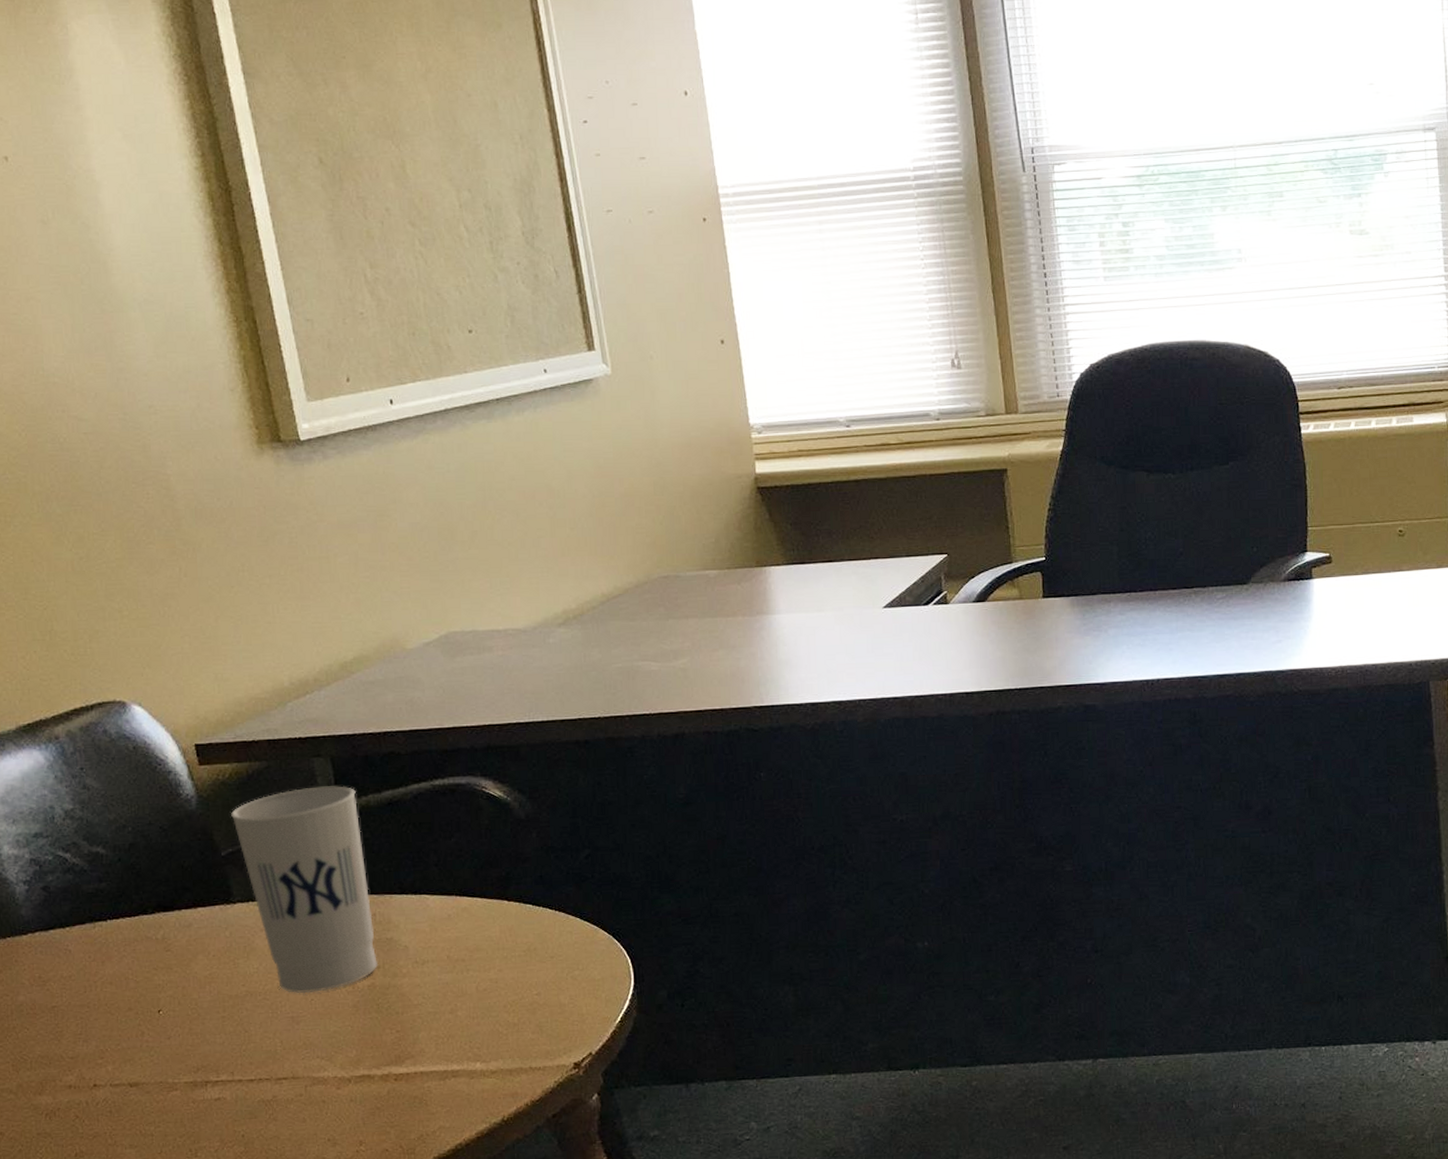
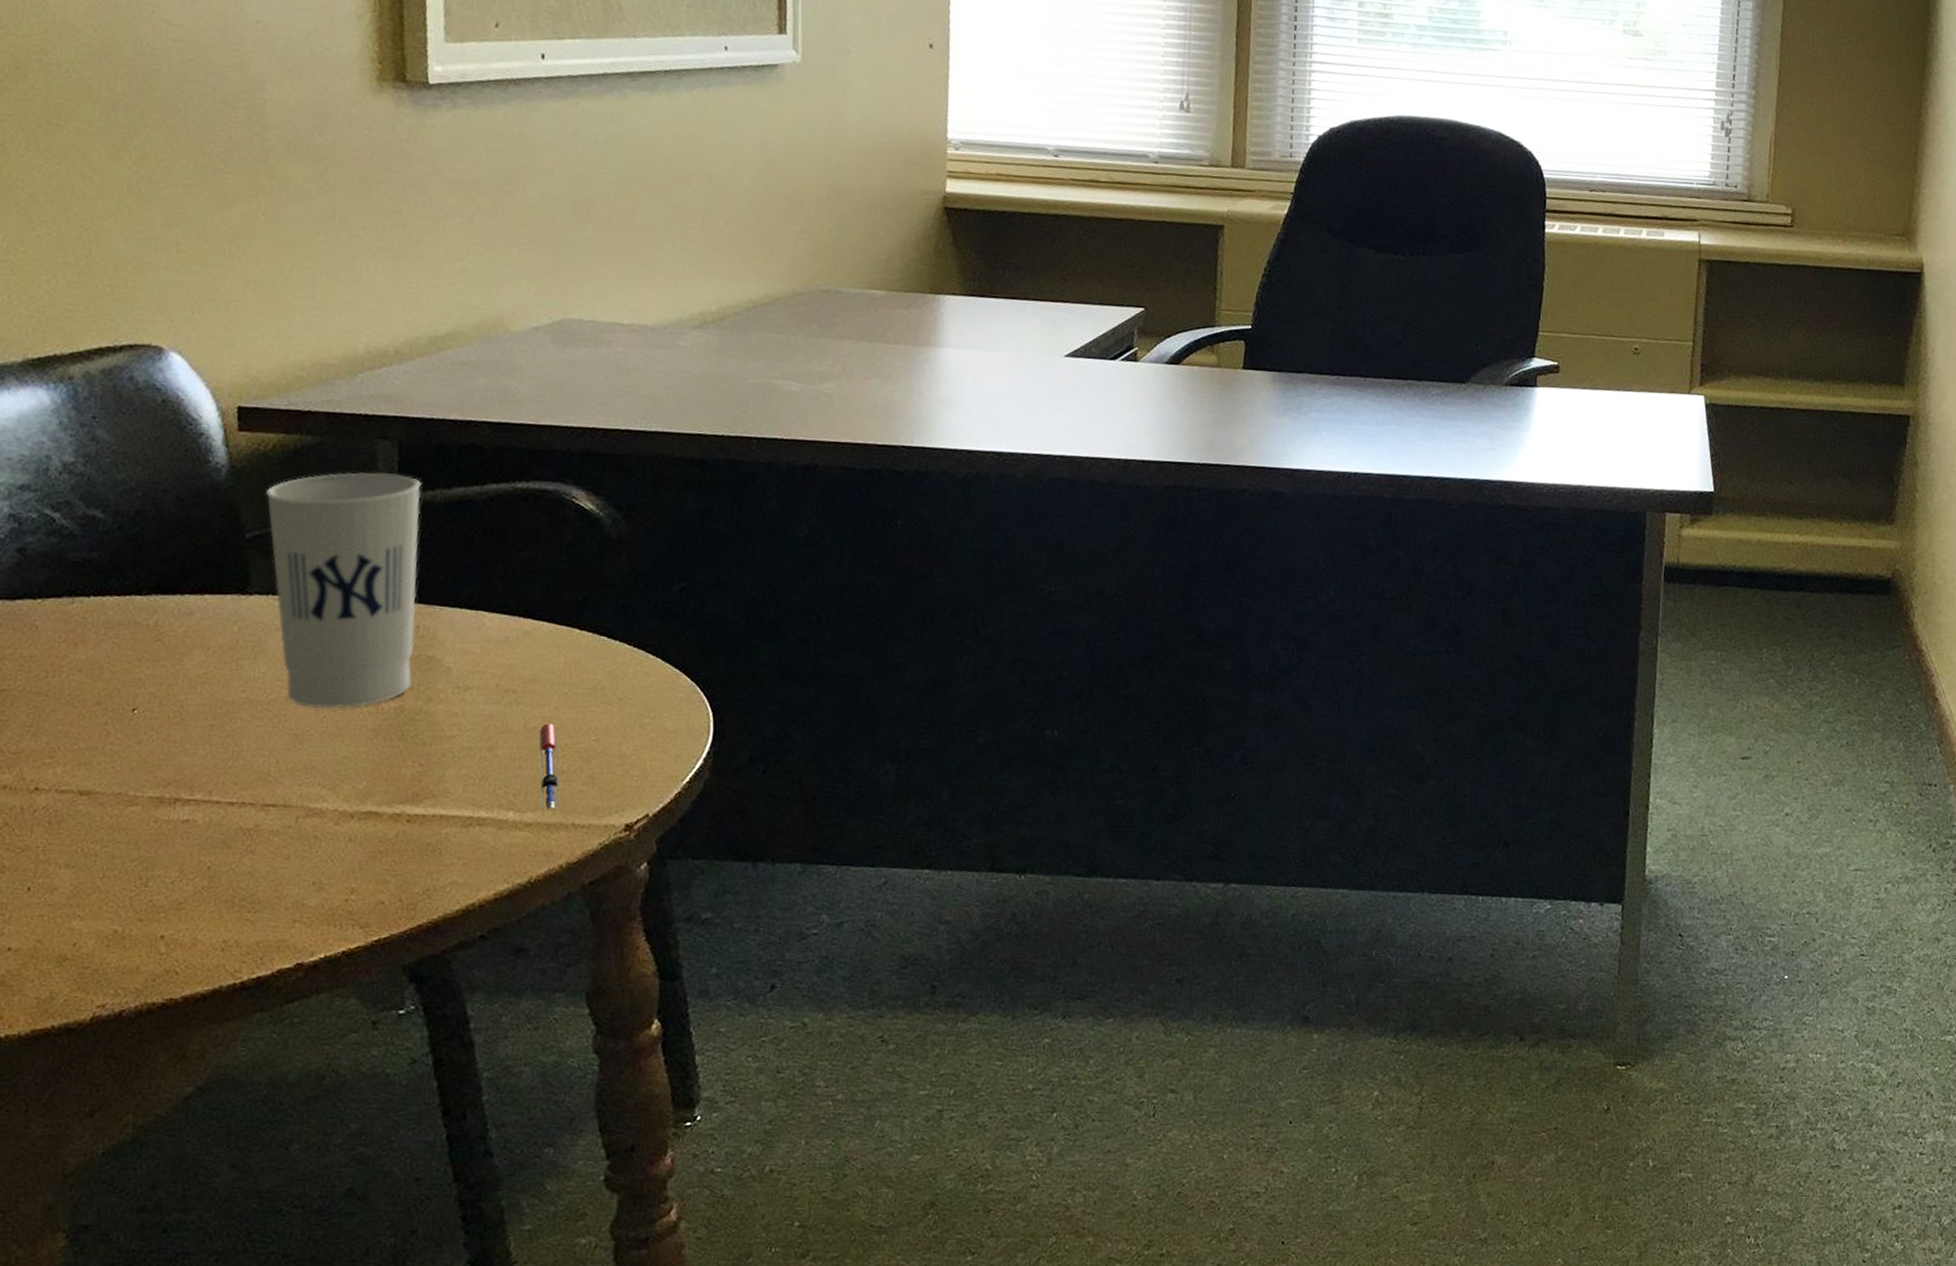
pen: none [489,984,518,1059] -> present [539,723,561,811]

